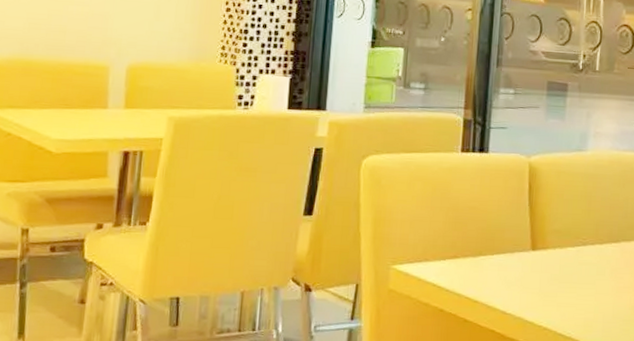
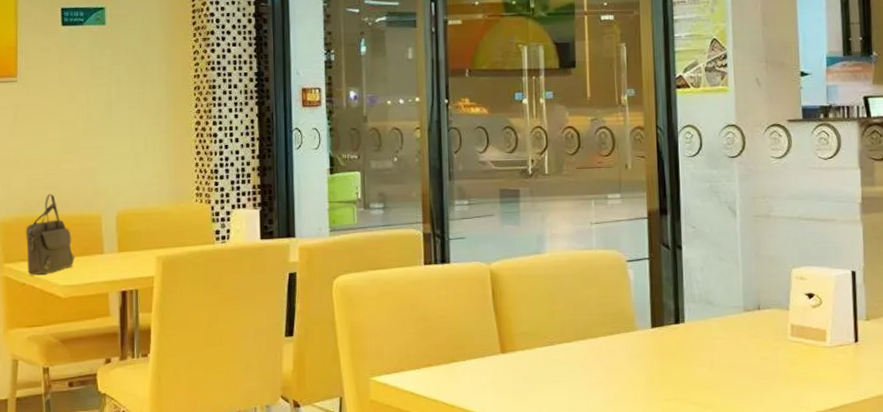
handbag: none [15,36,74,125] -> present [26,193,75,275]

